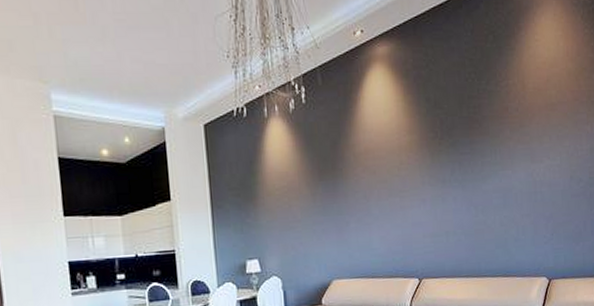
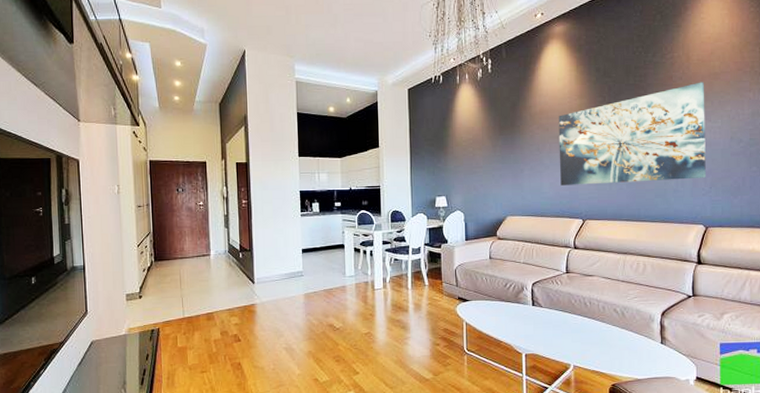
wall art: none [386,113,547,239] -> present [558,82,706,186]

